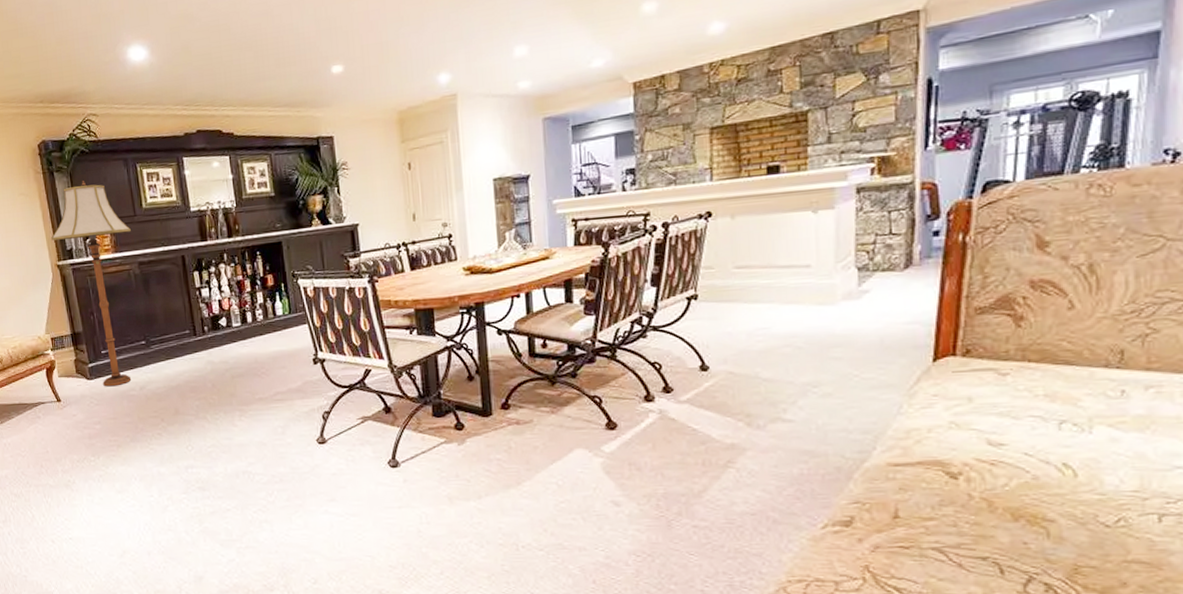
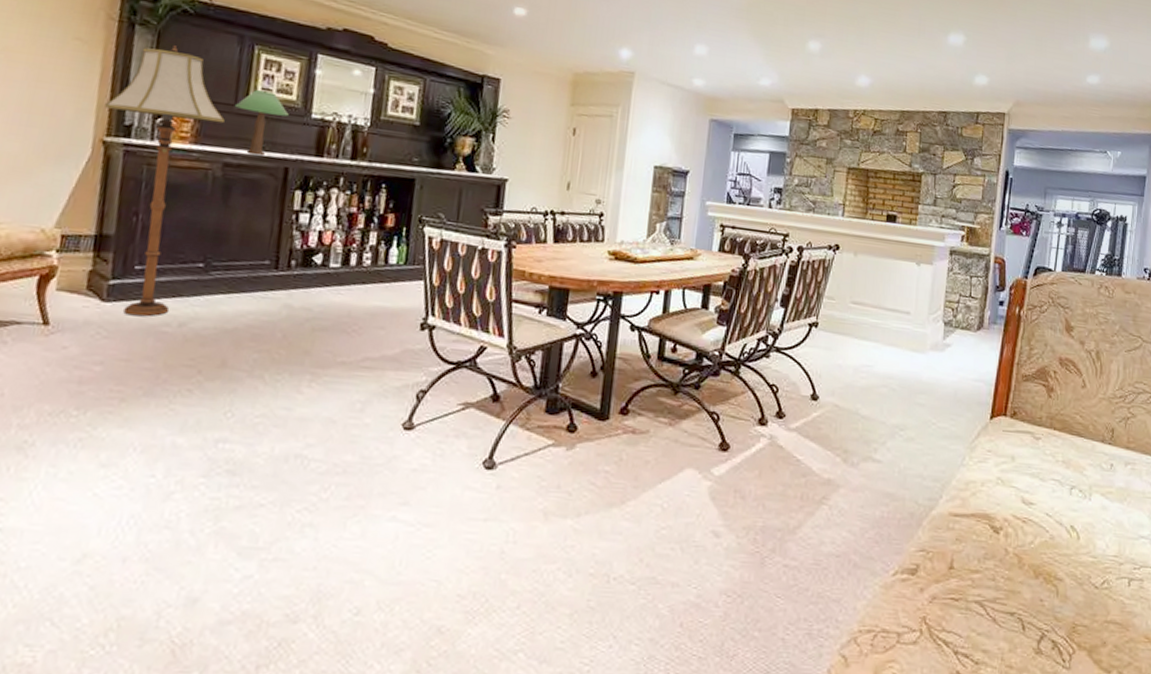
table lamp: none [134,198,174,252] -> present [234,90,289,156]

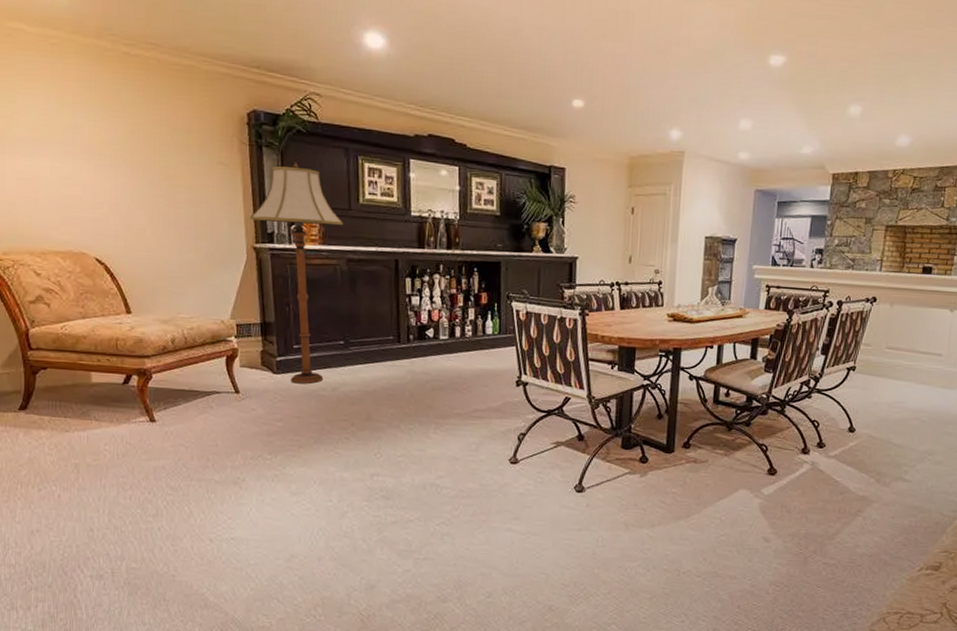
table lamp: present [234,90,289,156] -> none [349,194,393,251]

